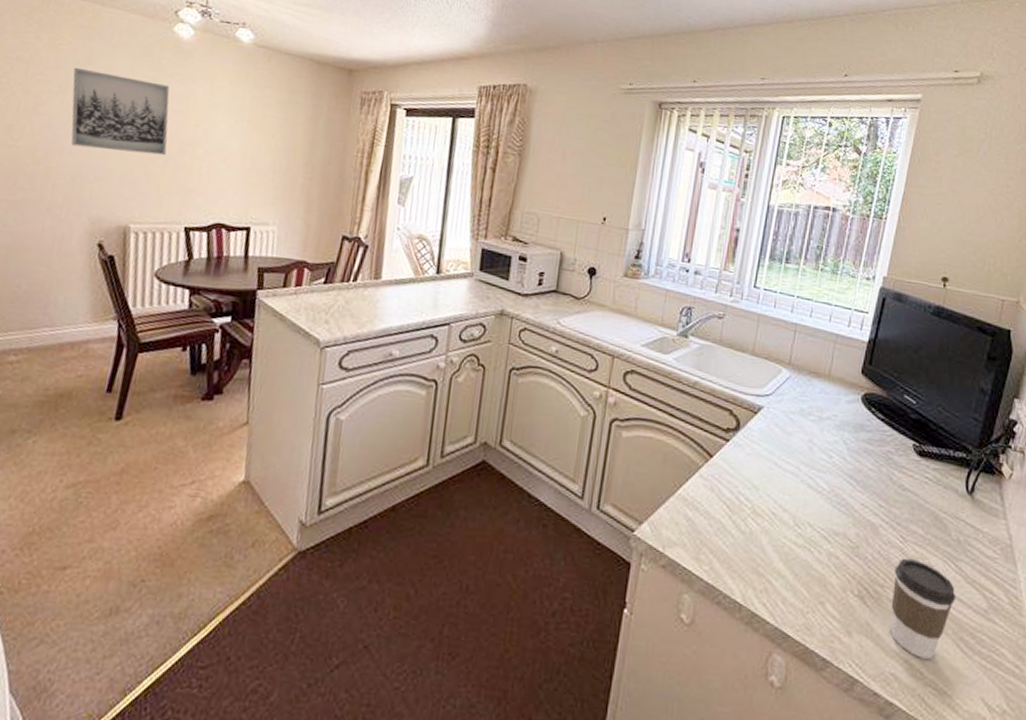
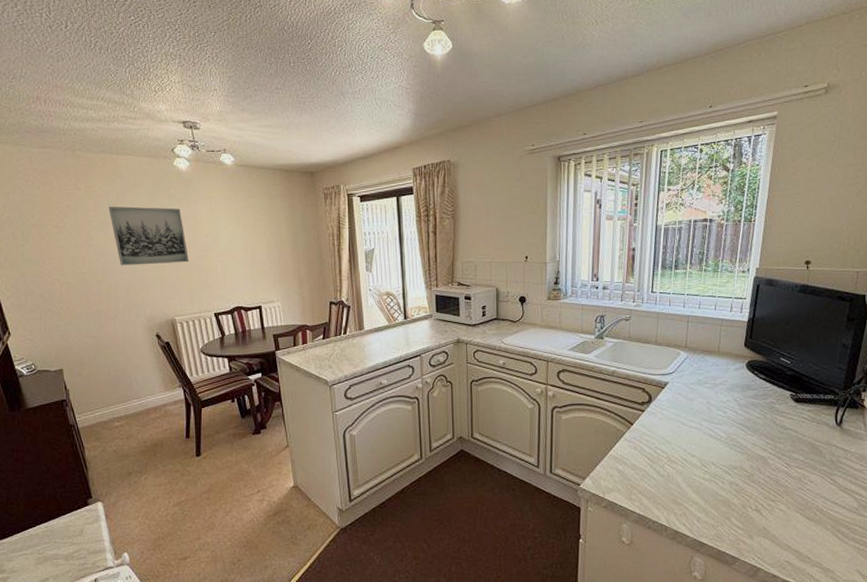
coffee cup: present [890,558,957,659] -> none [782,478,833,548]

